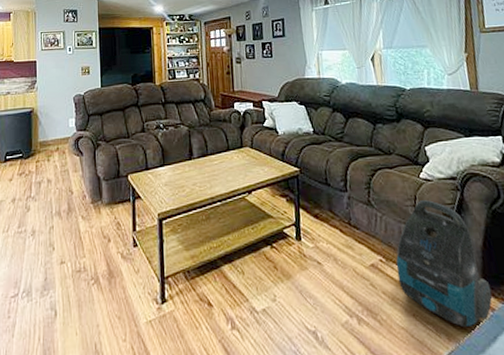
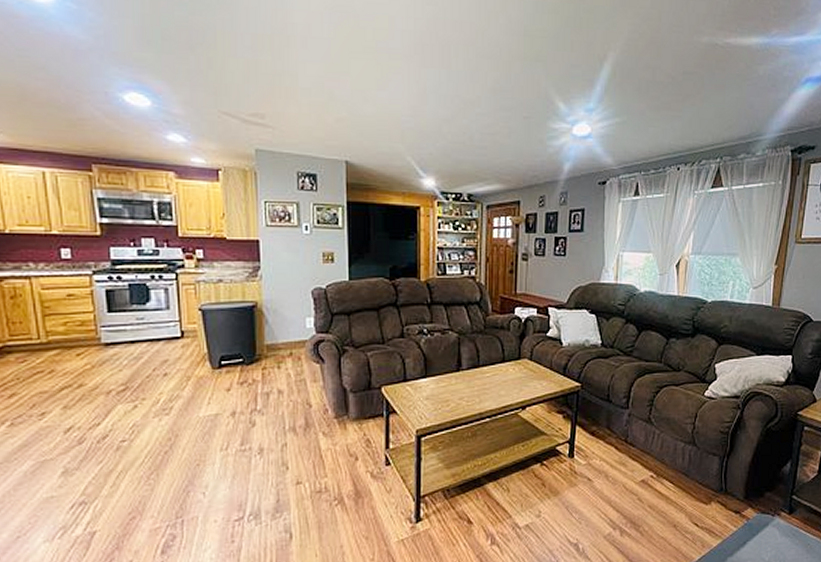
vacuum cleaner: present [396,200,492,328] -> none [665,418,750,536]

